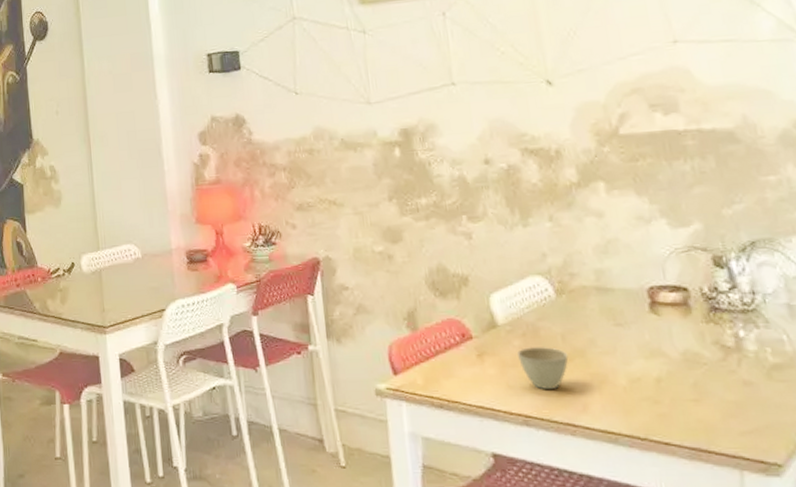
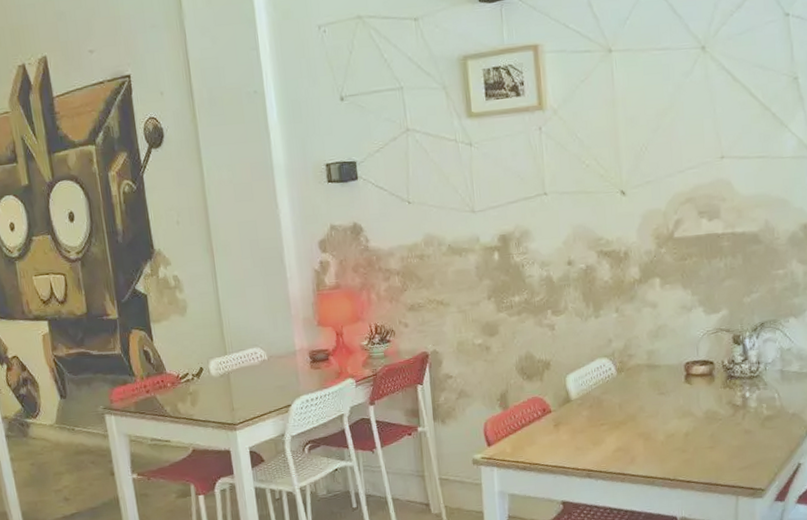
cup: present [517,347,569,389] -> none [585,415,623,448]

